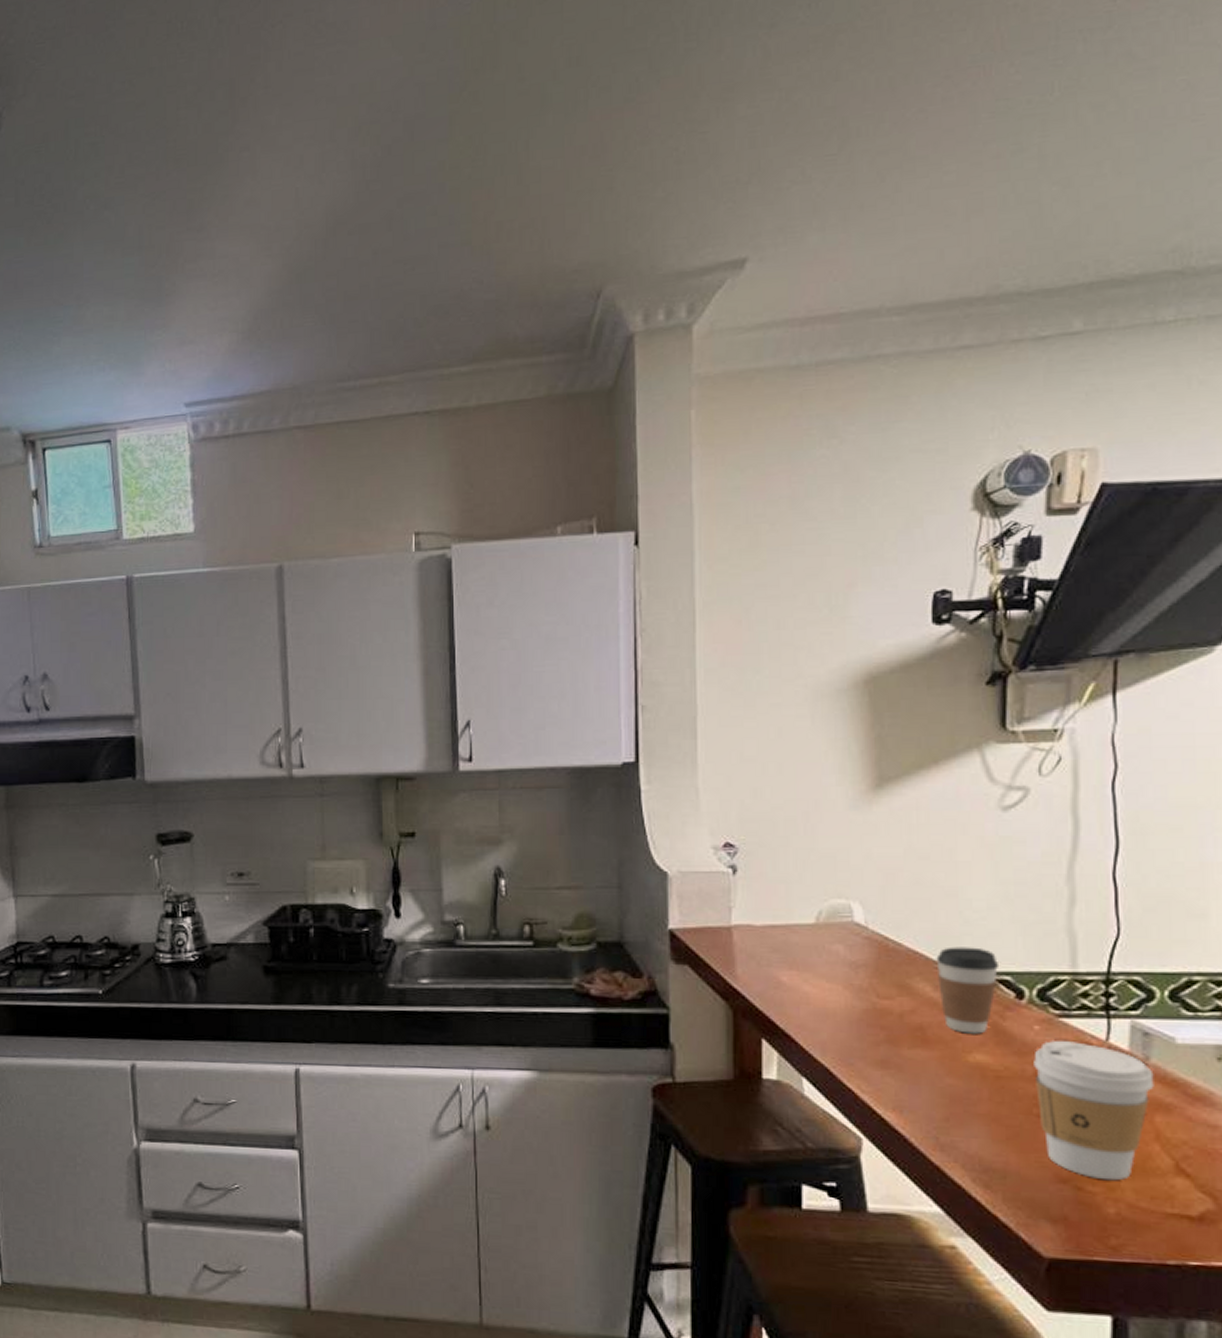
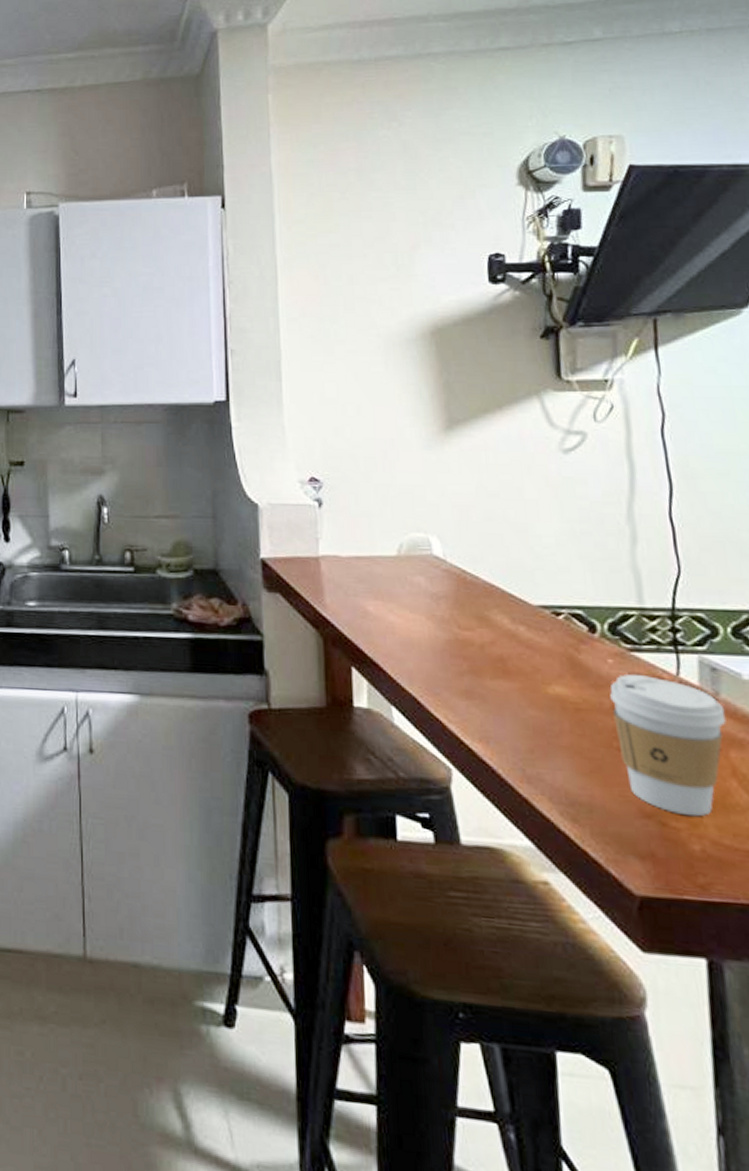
coffee cup: present [936,947,1000,1034] -> none [511,581,571,666]

